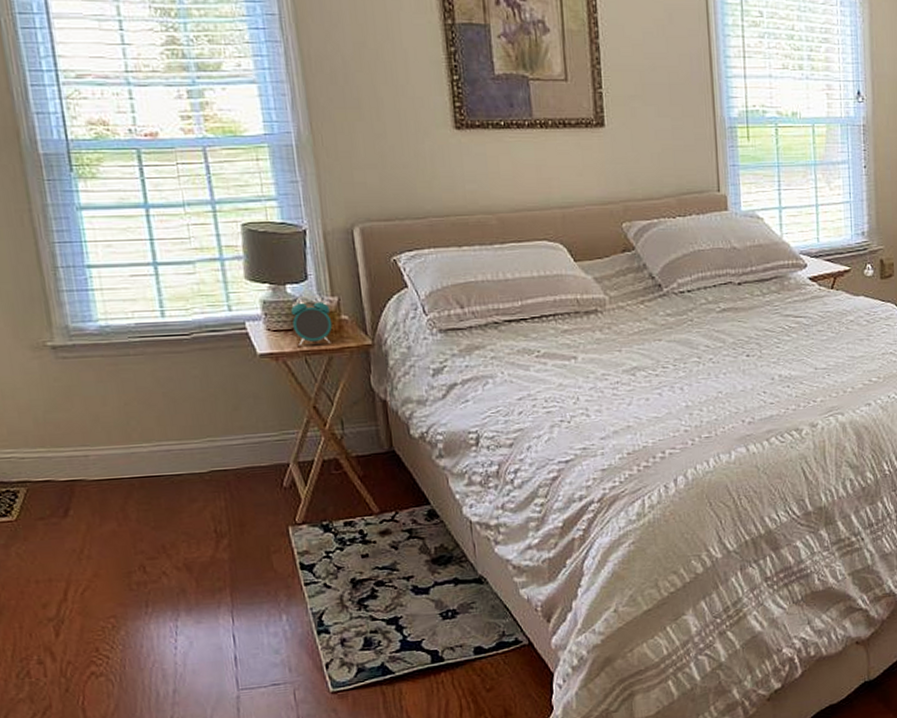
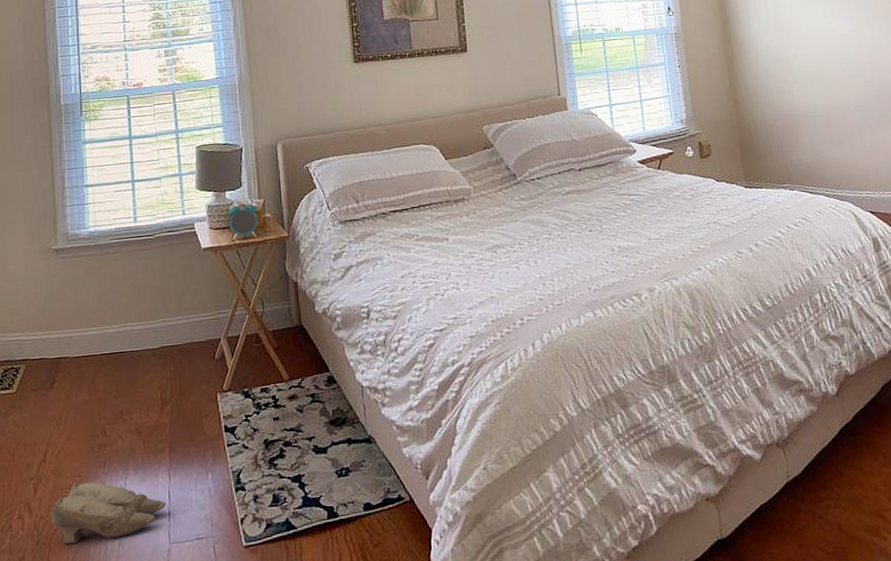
slippers: none [81,624,231,692] -> present [51,482,166,545]

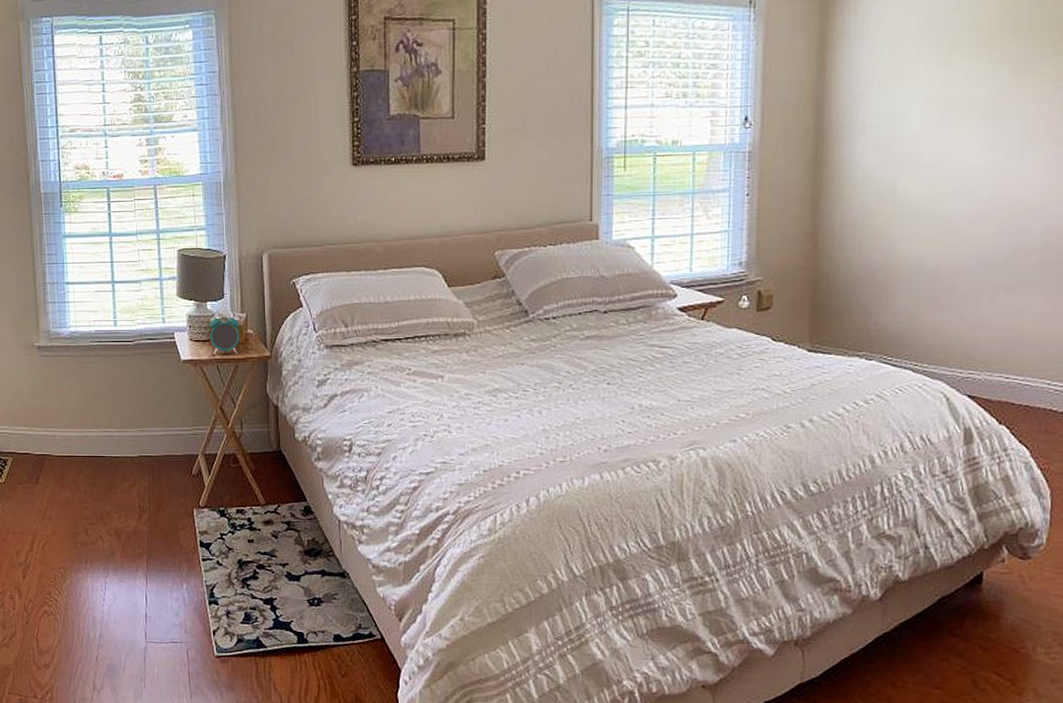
slippers: present [51,482,166,545] -> none [38,574,143,629]

